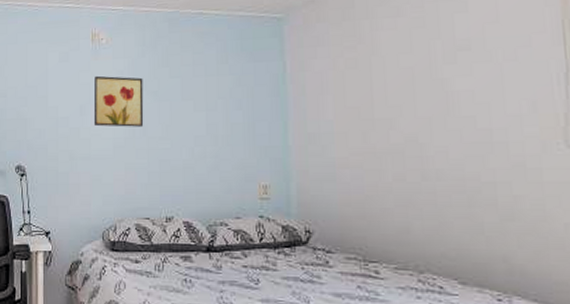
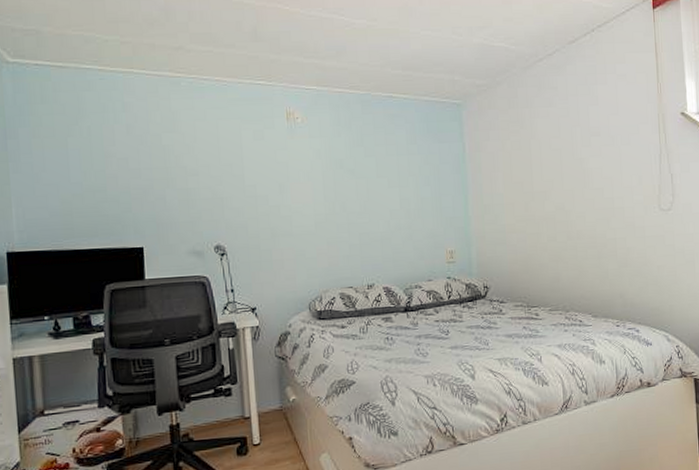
wall art: present [93,75,144,127] -> none [292,154,343,204]

